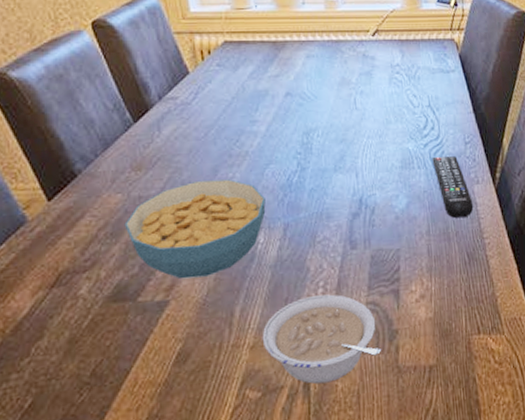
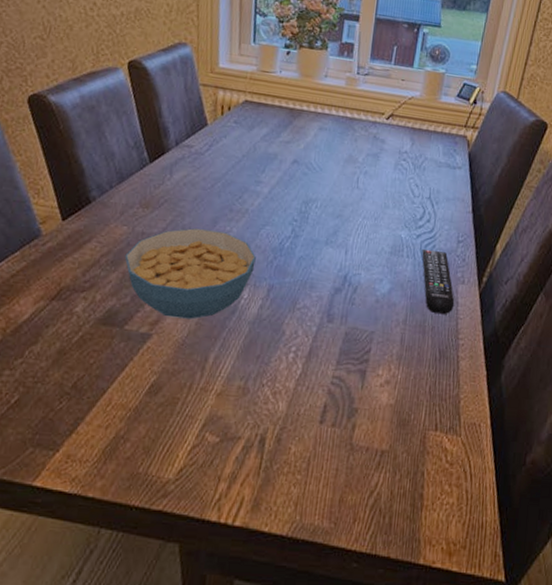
legume: present [262,294,382,384] -> none [229,358,339,444]

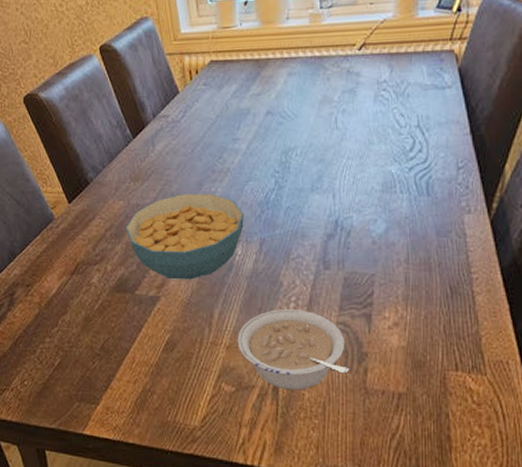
legume: none [229,358,339,444] -> present [237,309,350,390]
remote control: present [422,248,455,314] -> none [417,181,462,248]

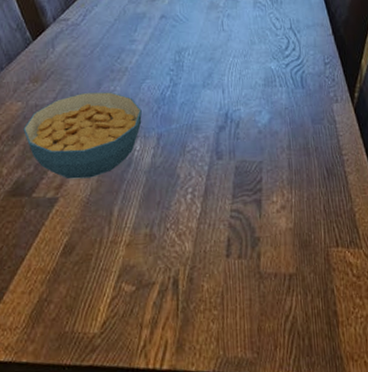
legume: present [237,309,350,390] -> none [137,200,245,283]

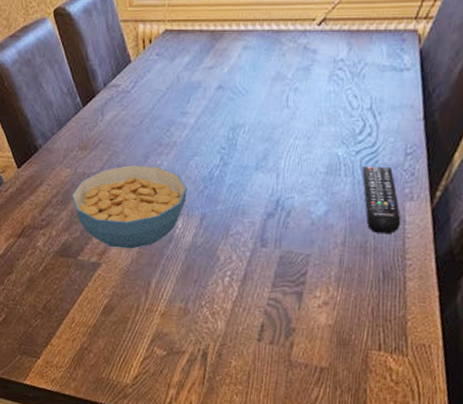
remote control: none [293,76,333,134] -> present [362,165,402,233]

